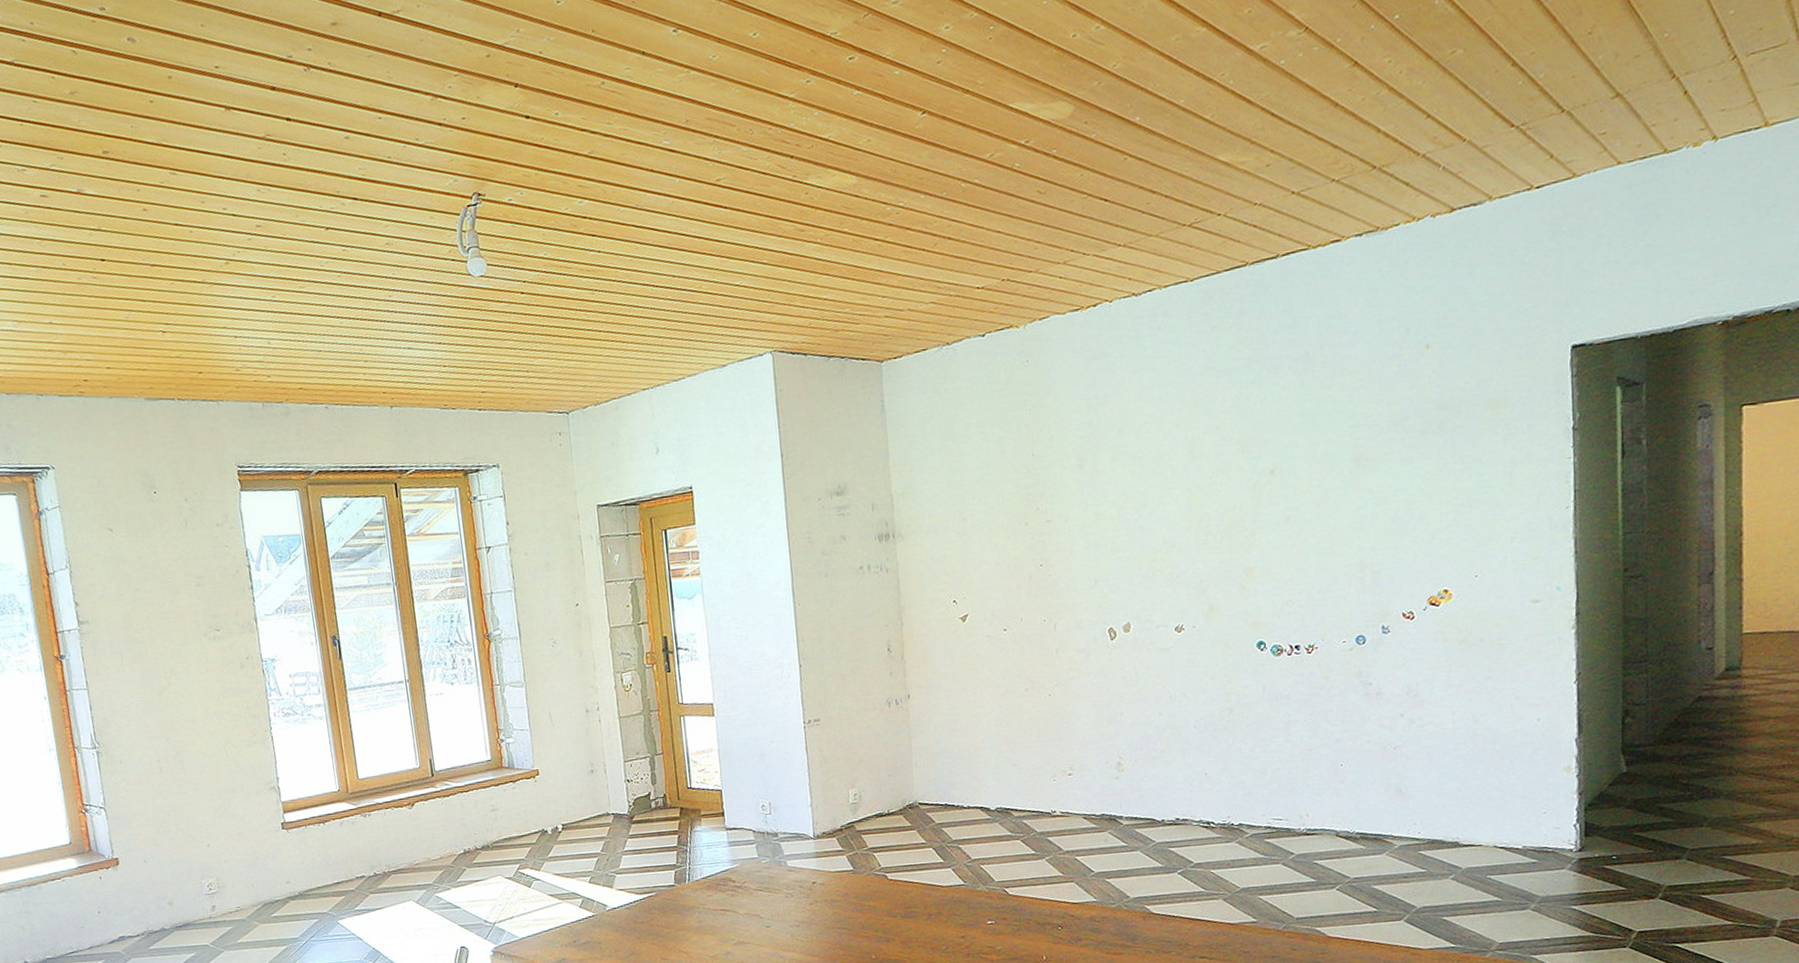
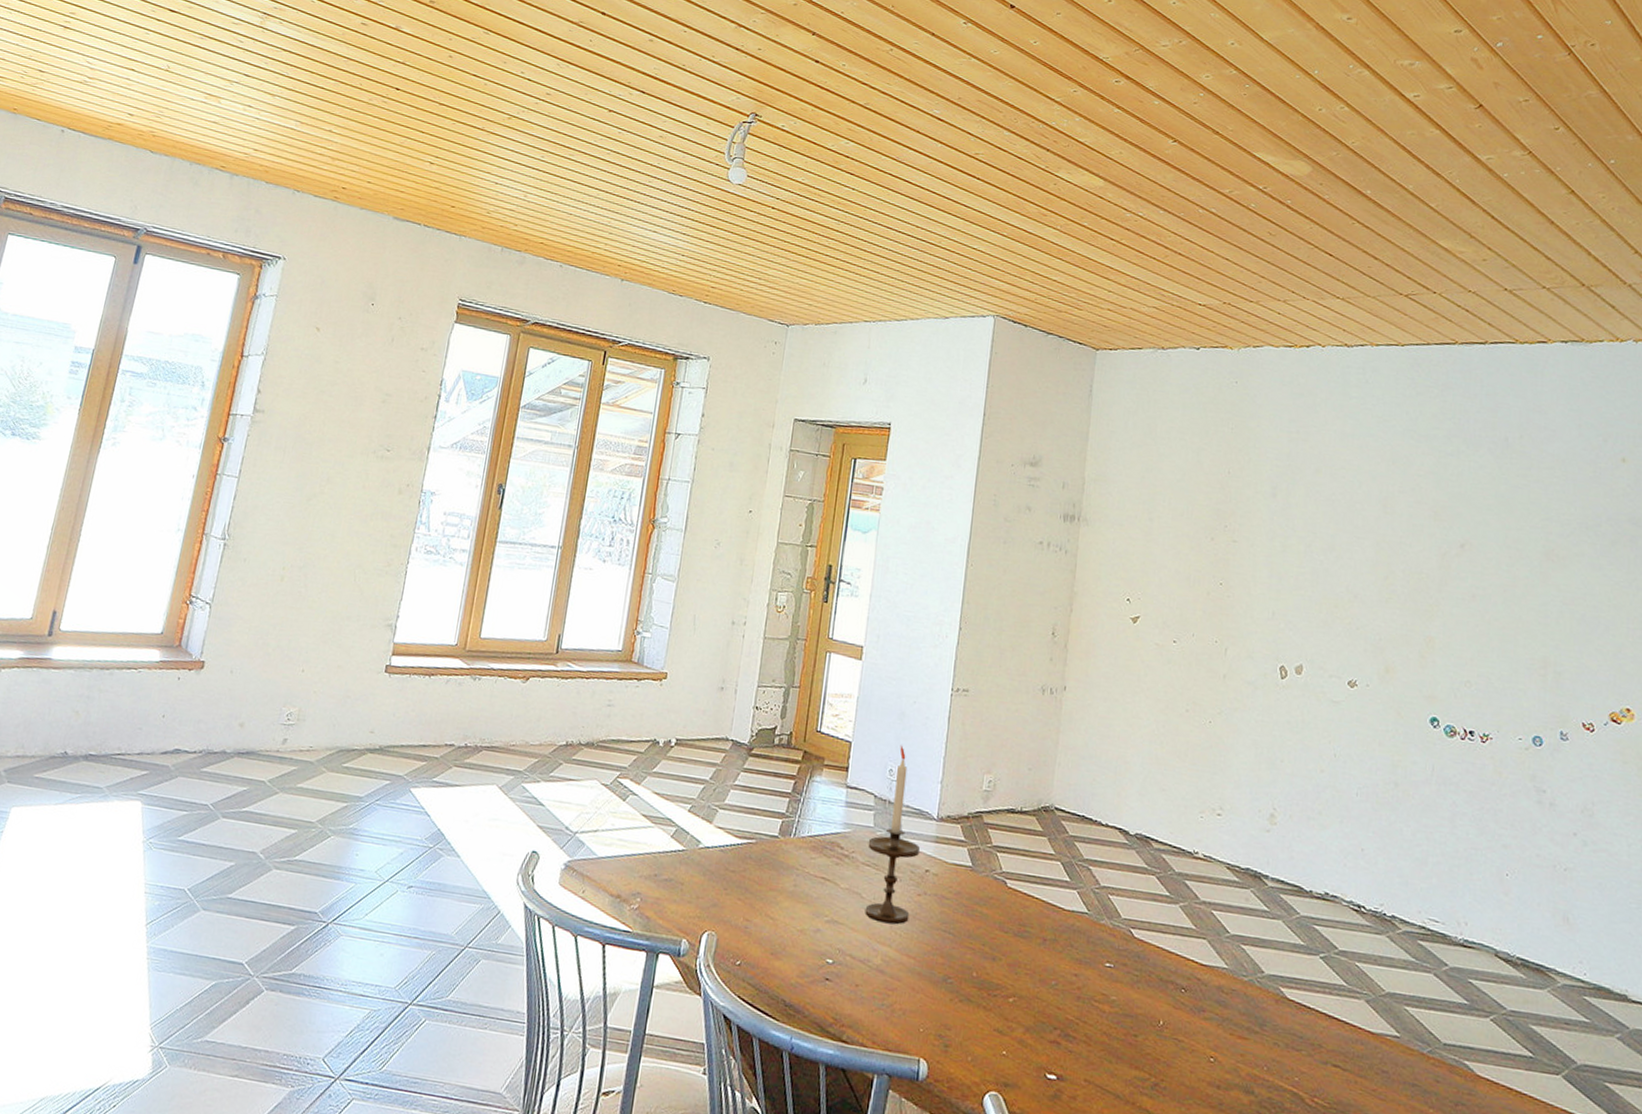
candlestick: none [756,782,806,934] -> present [865,745,920,925]

